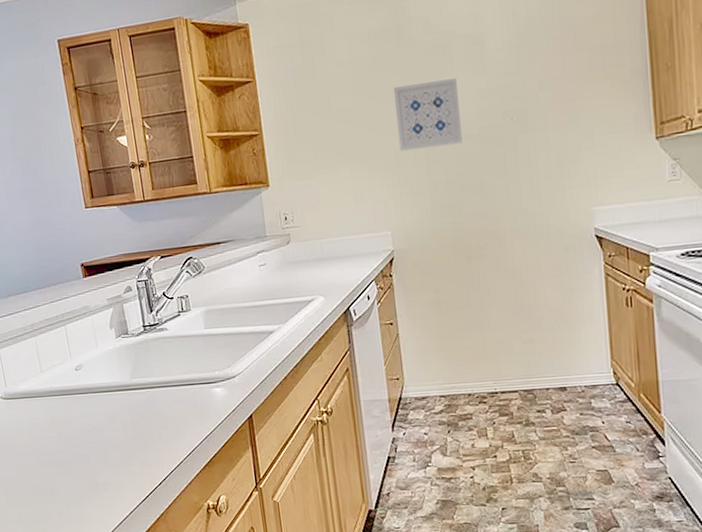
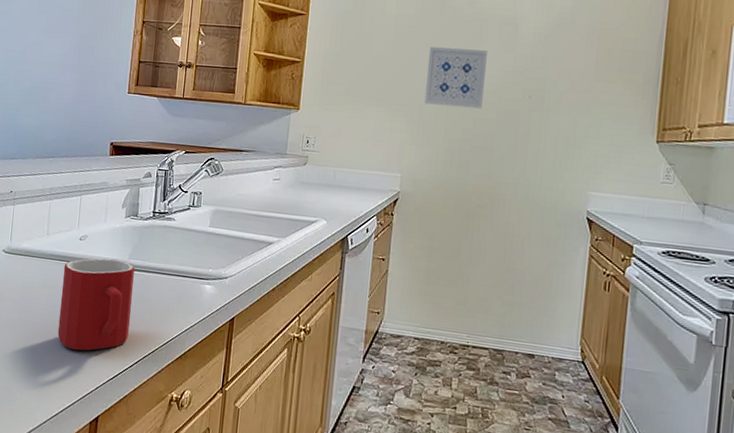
mug: none [66,381,150,480] -> present [57,258,135,351]

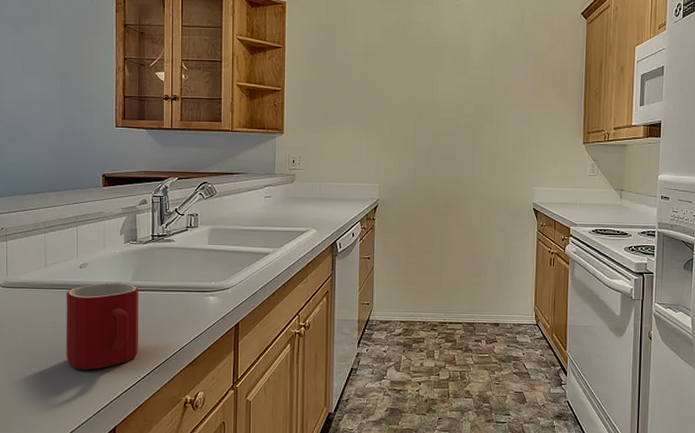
wall art: present [424,47,487,109] -> none [394,73,444,124]

